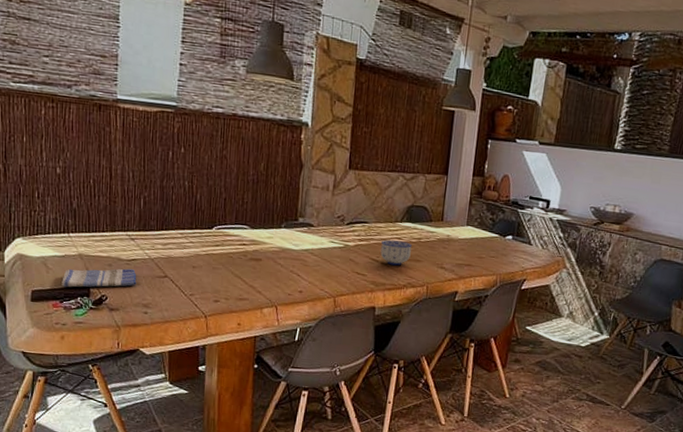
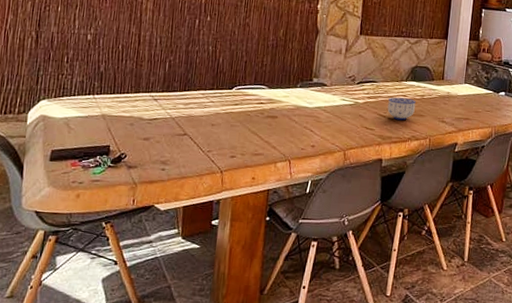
dish towel: present [62,268,137,288] -> none [82,127,157,147]

